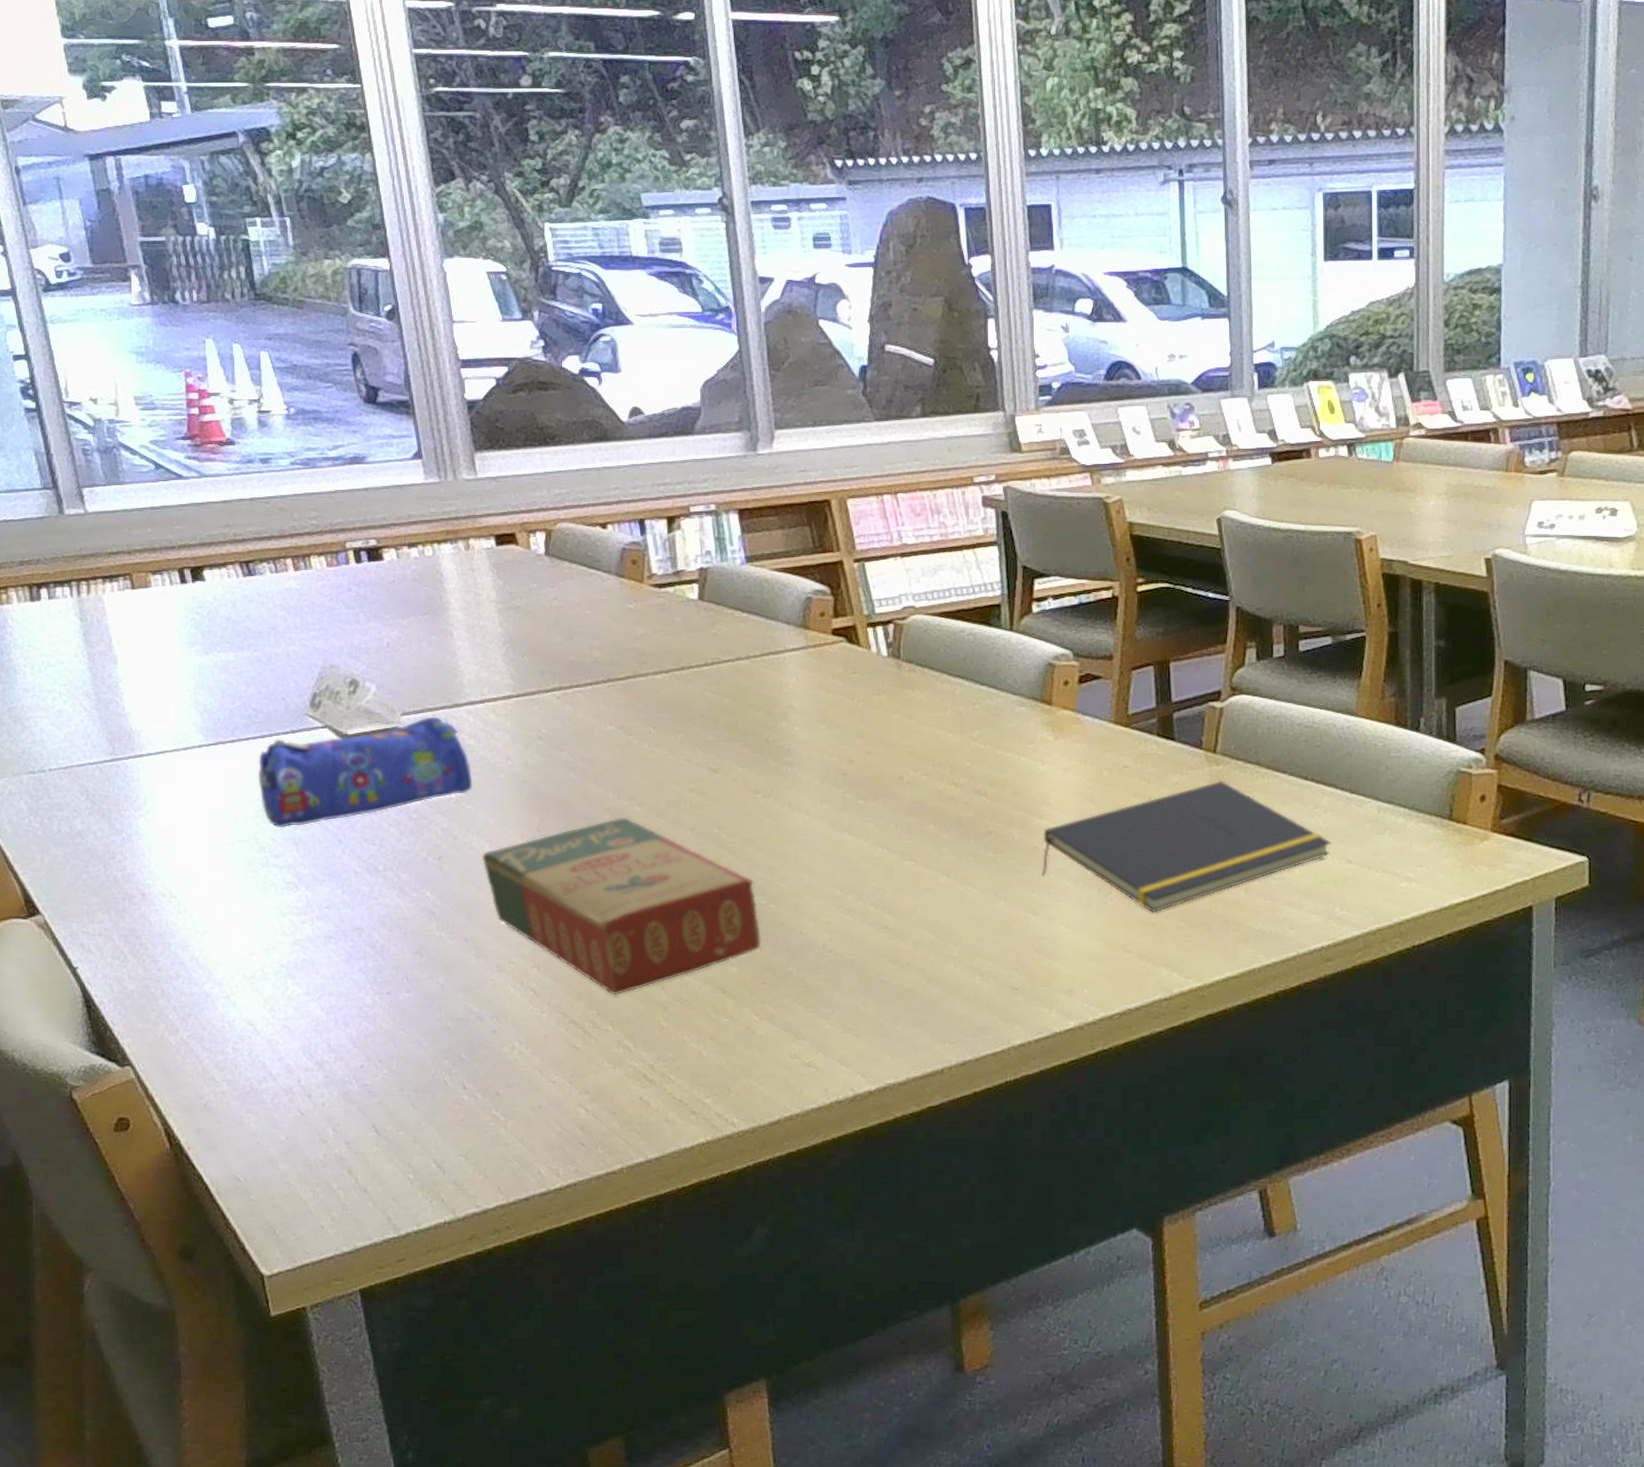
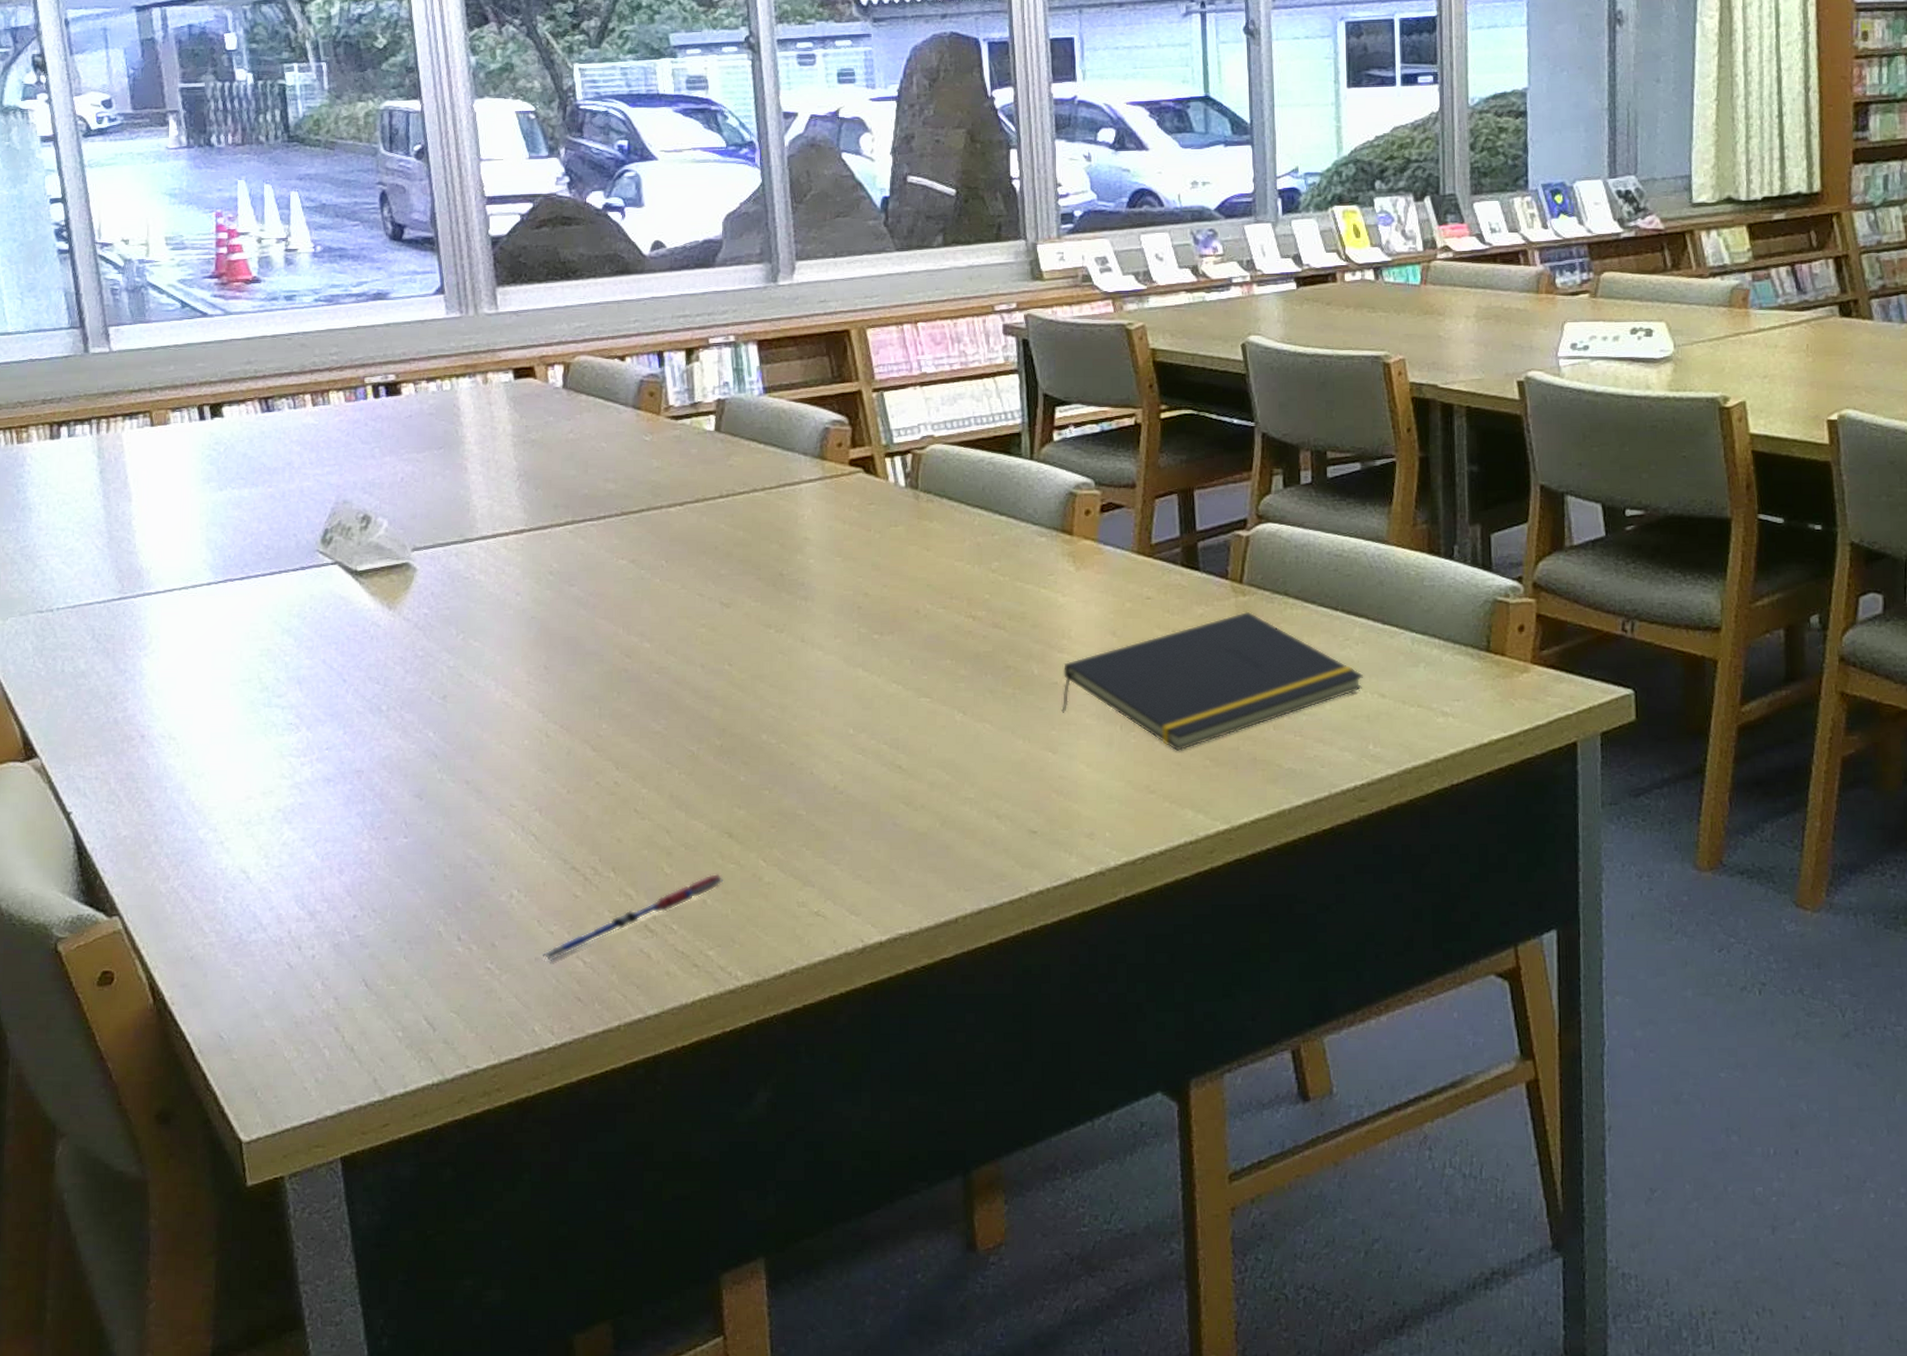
pencil case: present [258,716,473,829] -> none [265,552,481,668]
book: present [481,817,762,996] -> none [486,653,771,841]
pen: none [544,1026,718,1108] -> present [540,873,724,961]

